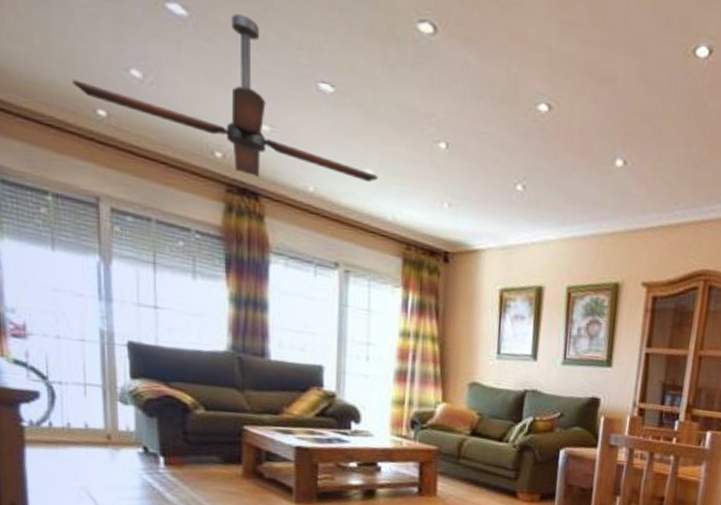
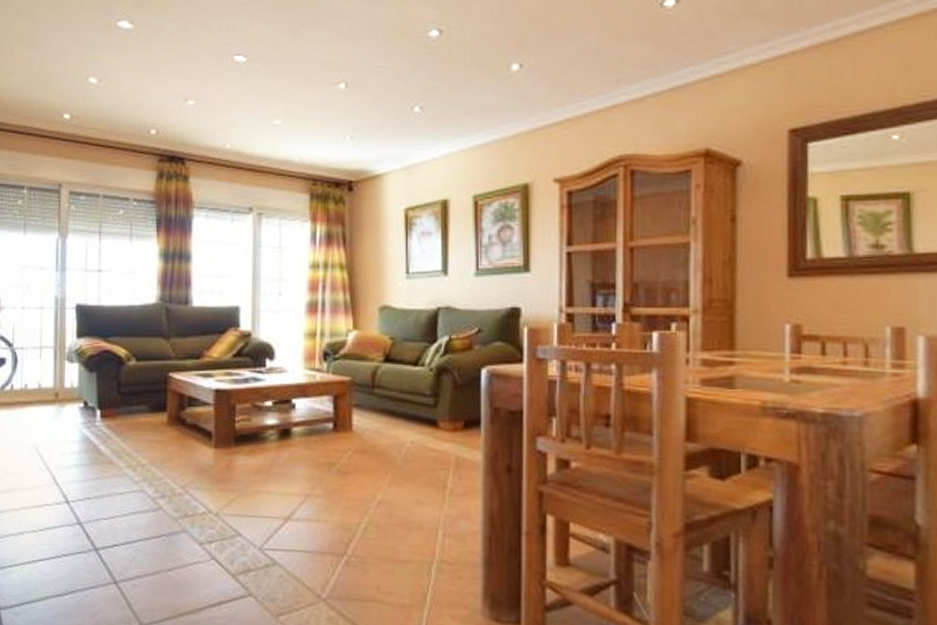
ceiling fan: present [73,13,378,183] -> none [47,17,285,144]

